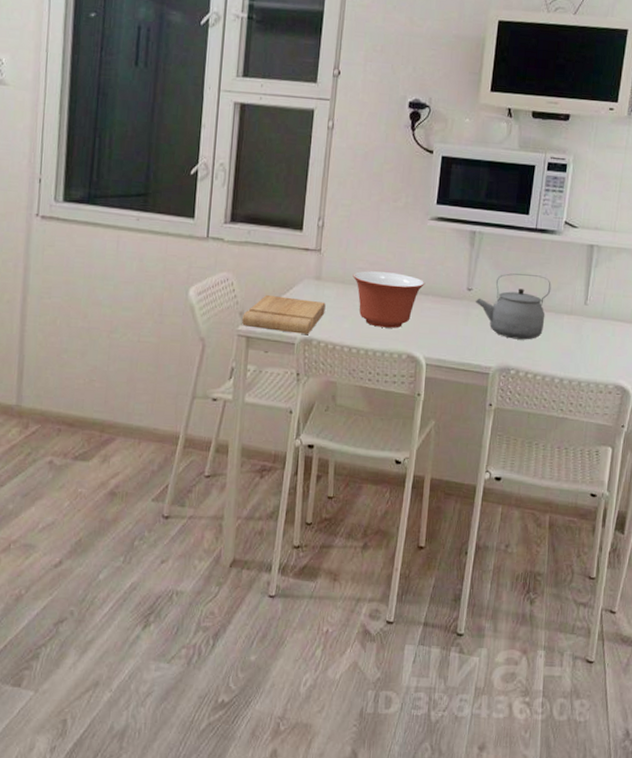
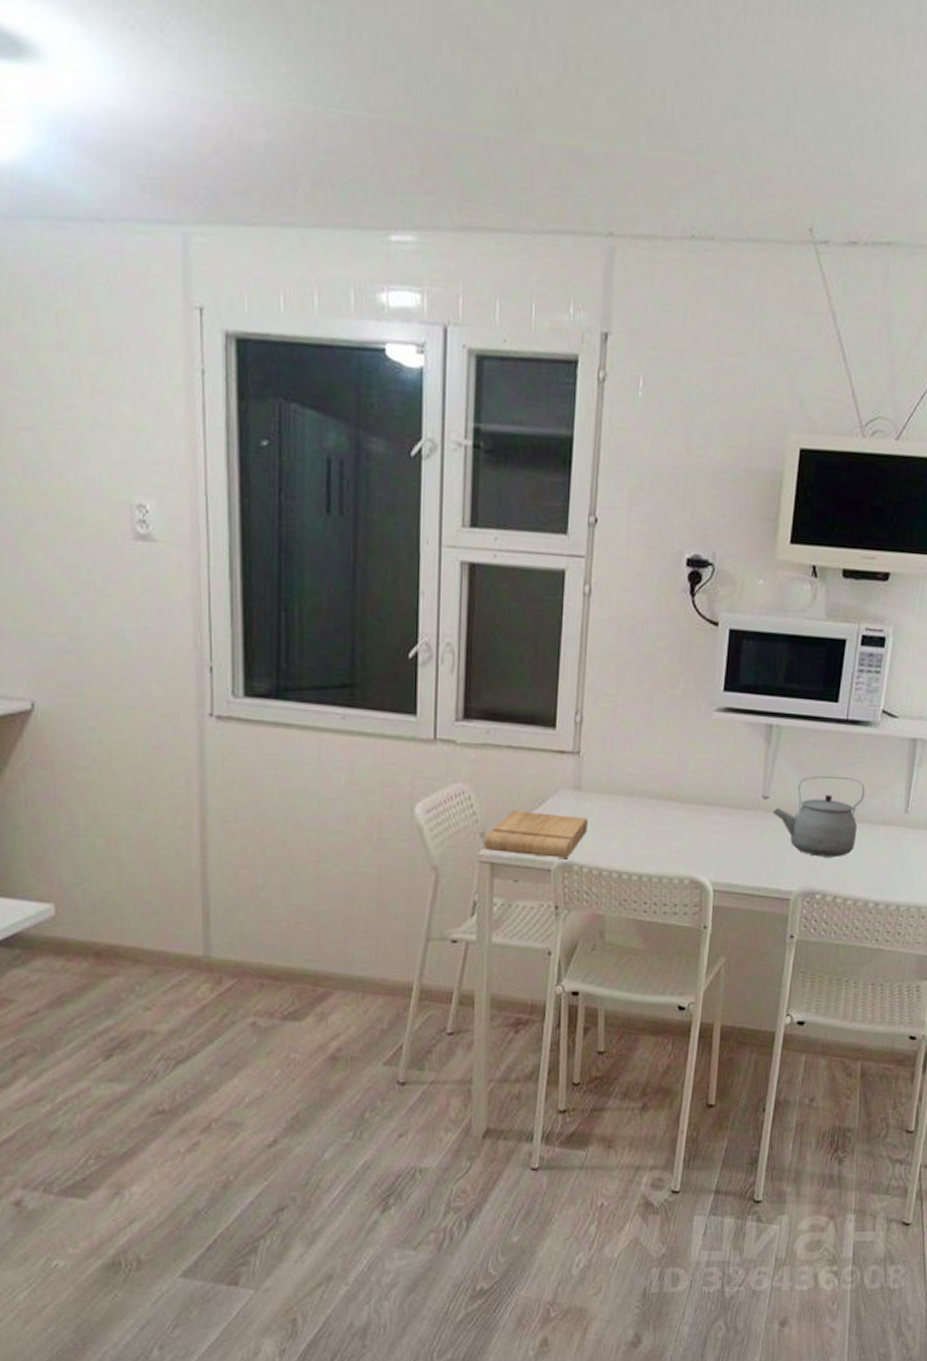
mixing bowl: present [352,271,425,328] -> none [620,777,711,848]

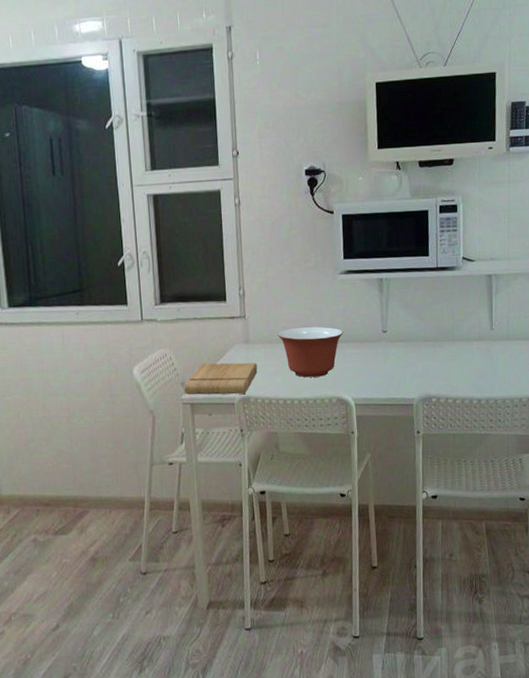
mixing bowl: none [620,777,711,848] -> present [277,326,344,378]
tea kettle: present [773,775,865,858] -> none [392,309,458,371]

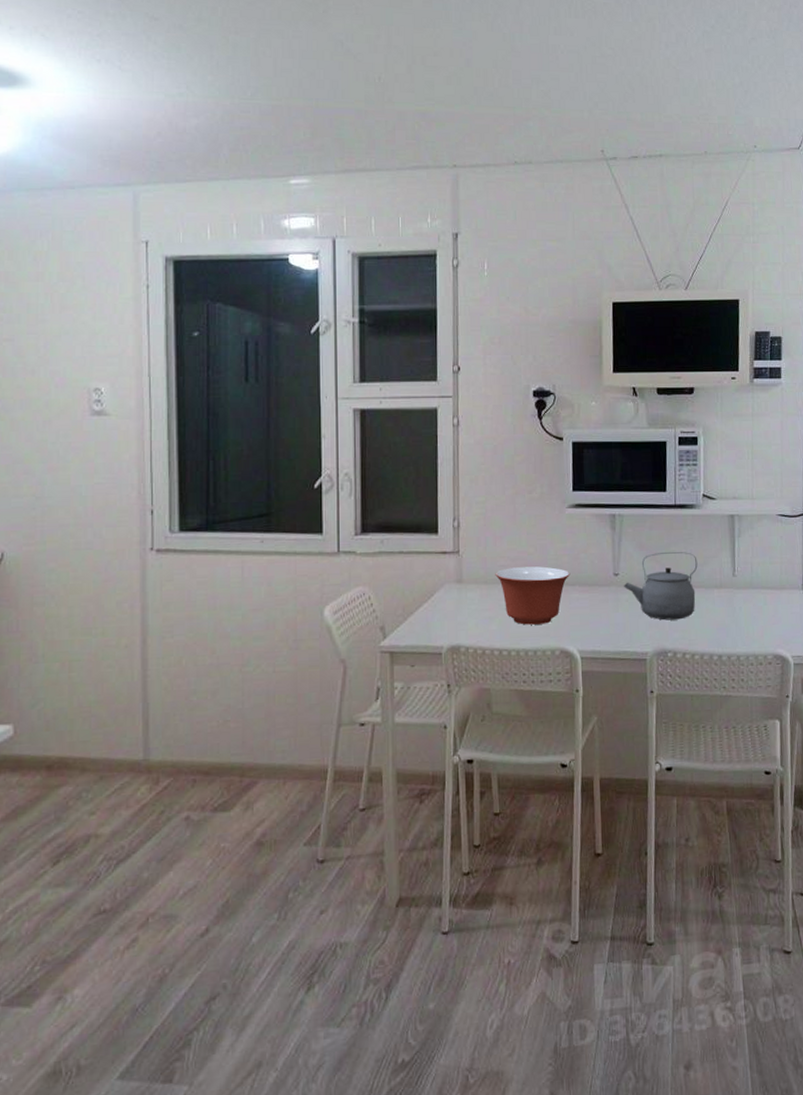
cutting board: present [184,362,258,395] -> none [384,604,470,643]
tea kettle: none [392,309,458,371] -> present [624,551,698,621]

